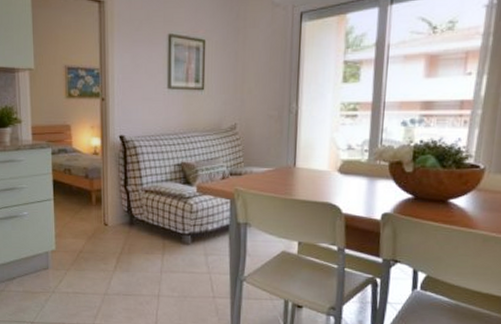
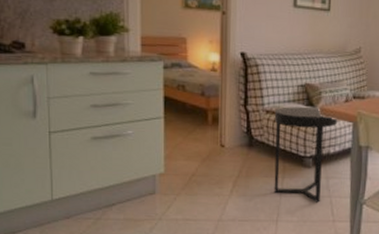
side table: none [153,185,215,279] -> present [274,106,338,203]

